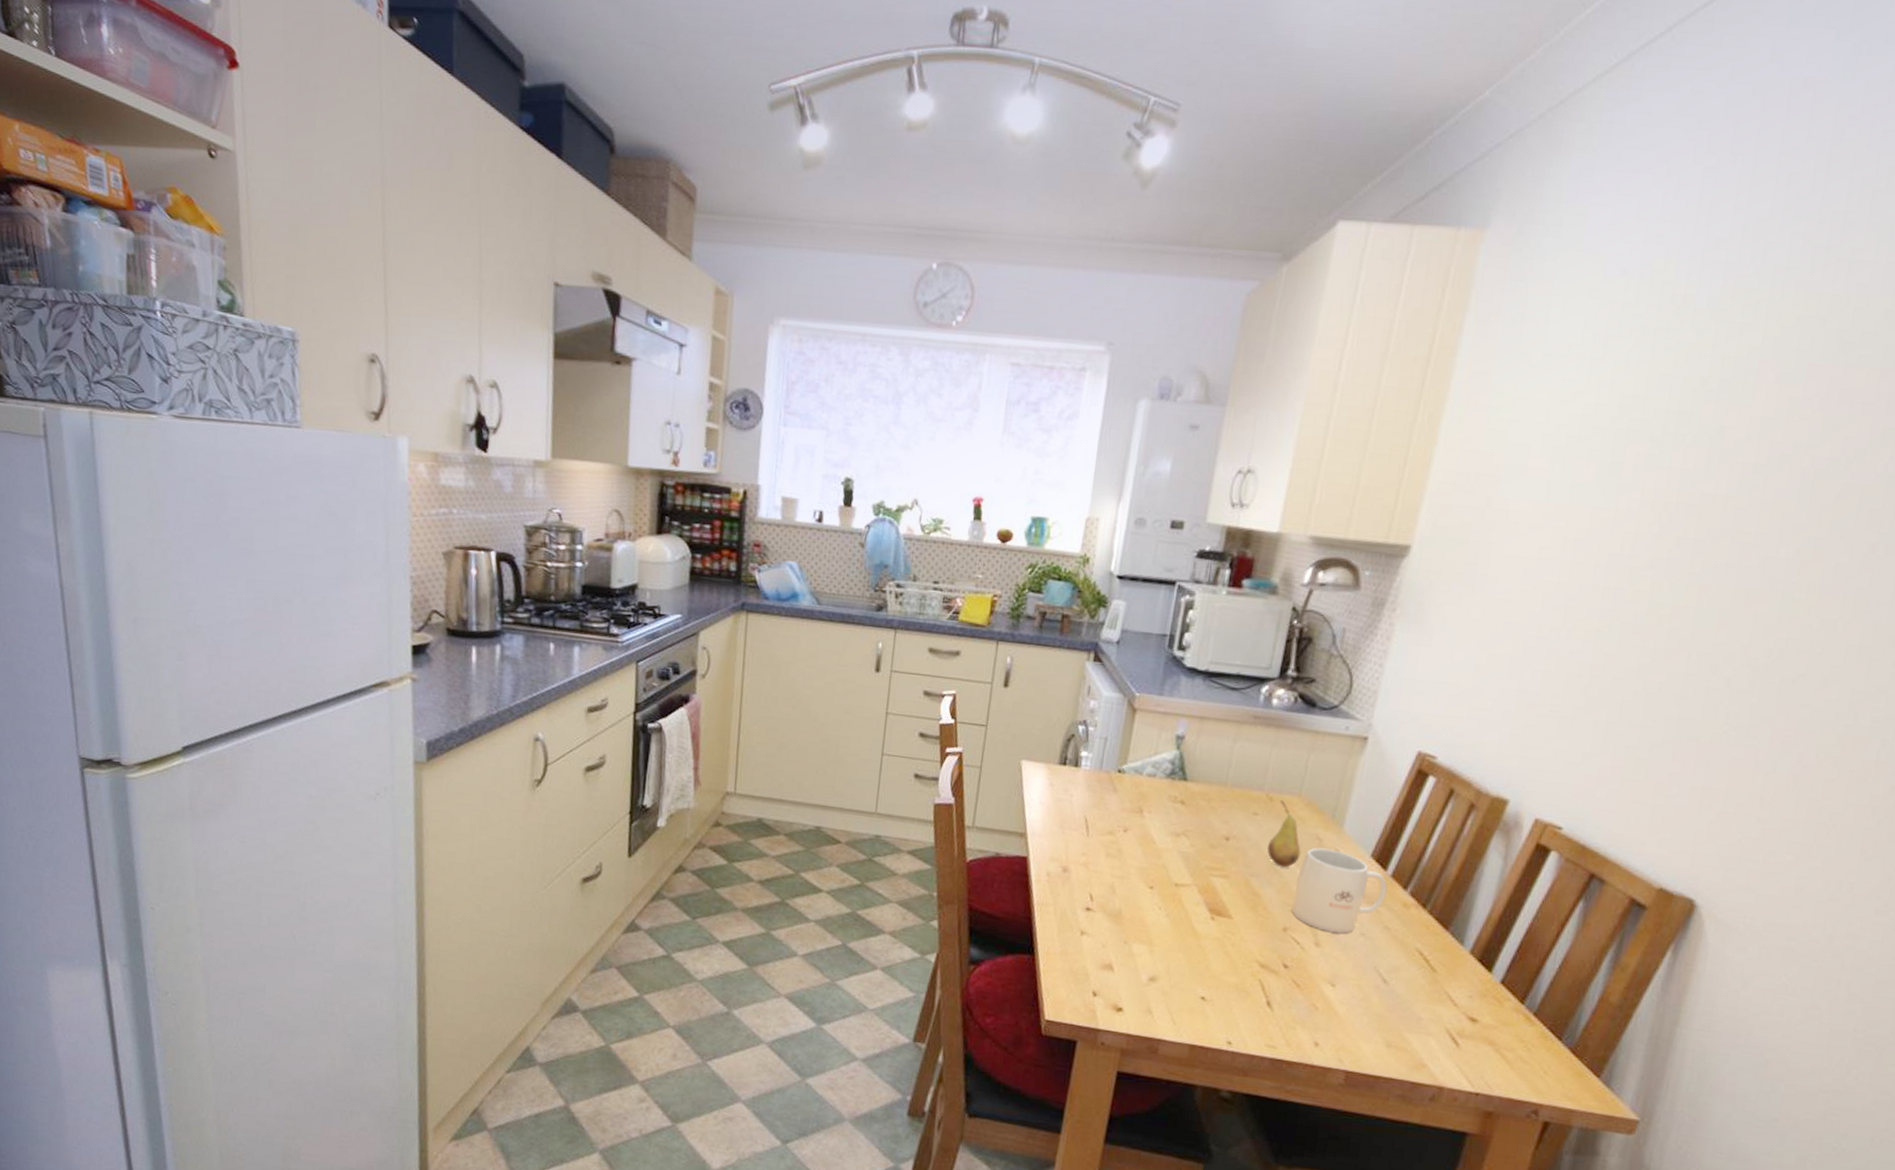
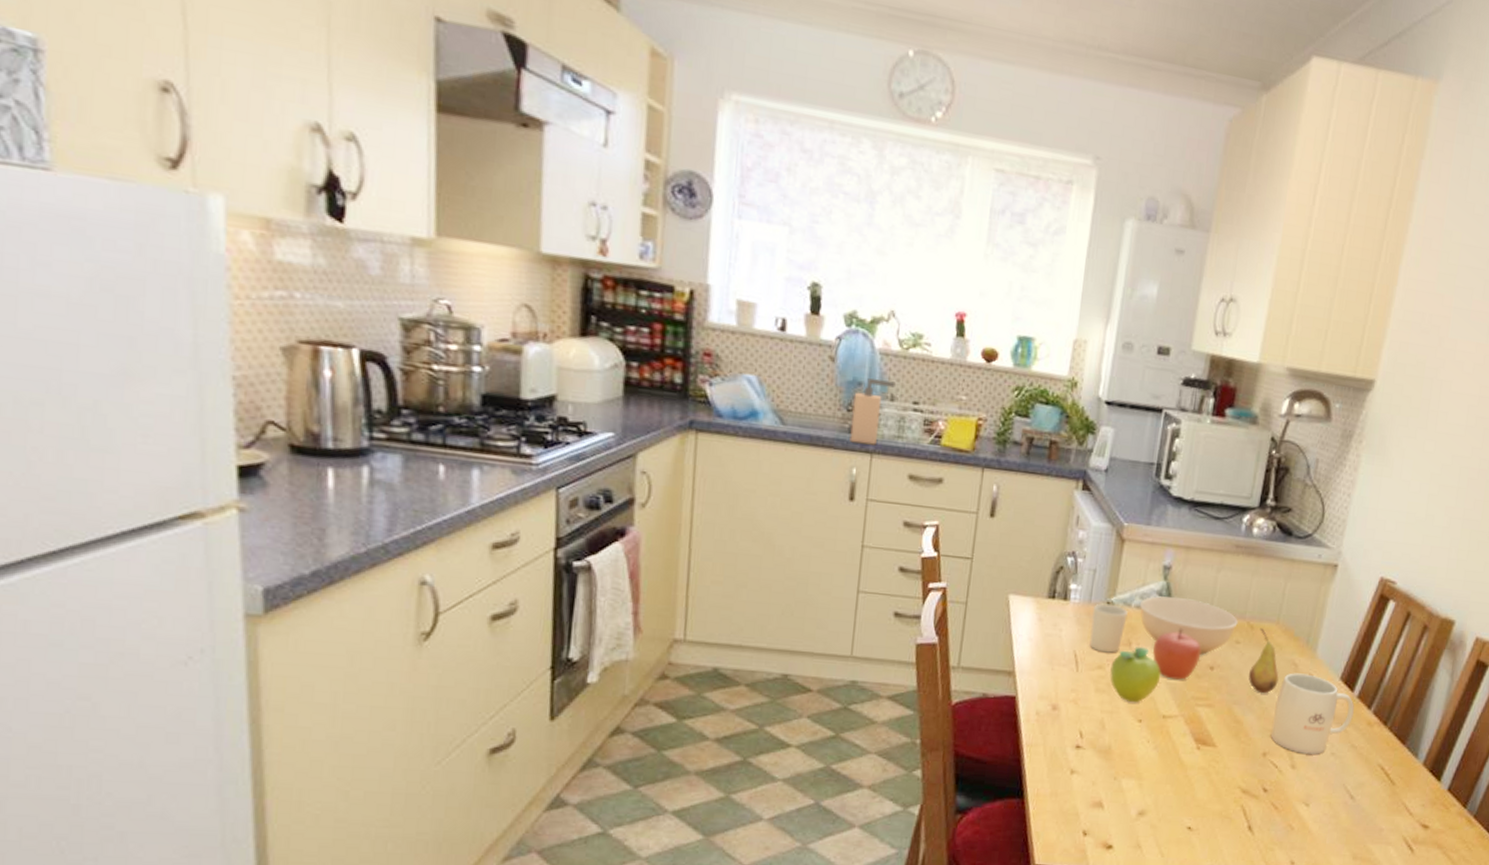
soap dispenser: none [876,561,918,622] -> present [849,378,896,445]
mug: none [1100,770,1139,820] -> present [1089,603,1128,653]
fruit: none [1120,814,1173,869] -> present [1109,646,1161,702]
bowl: none [1151,765,1256,825] -> present [1139,596,1238,655]
fruit: none [1164,797,1217,850] -> present [1152,628,1202,680]

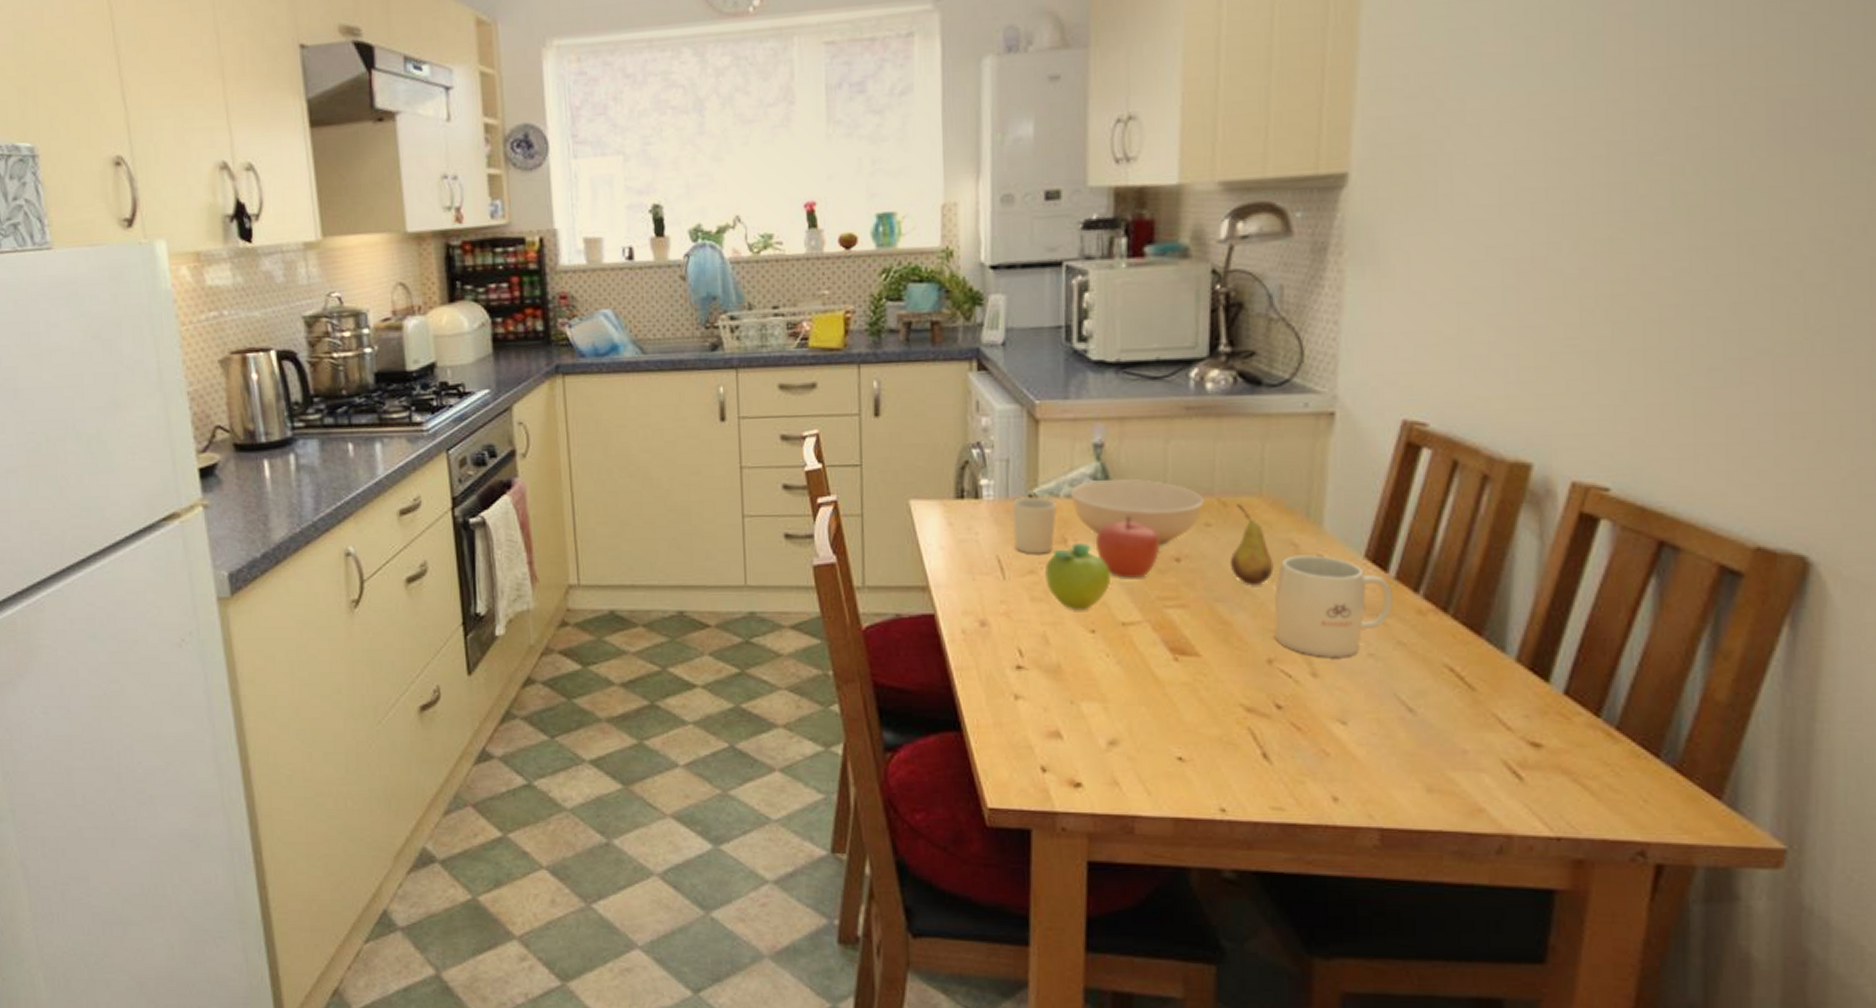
soap dispenser: present [849,378,896,445] -> none [710,289,751,361]

